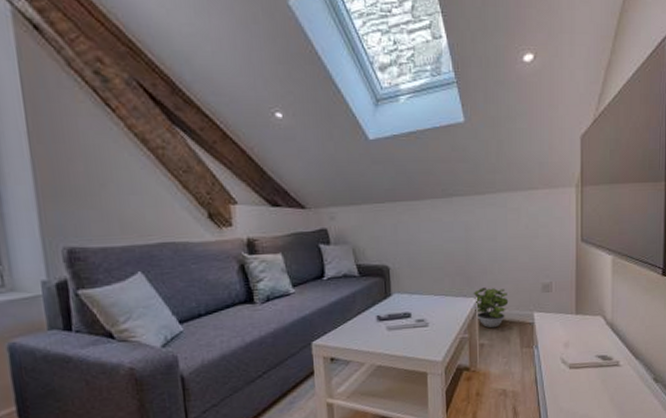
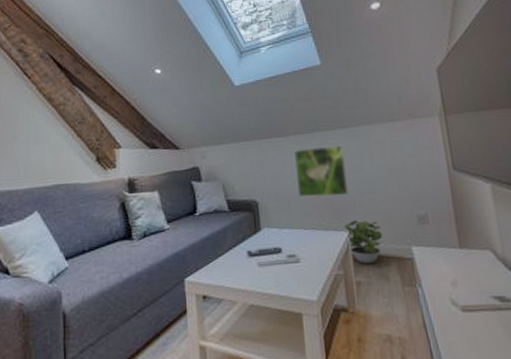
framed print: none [430,212,480,264] -> present [294,145,349,198]

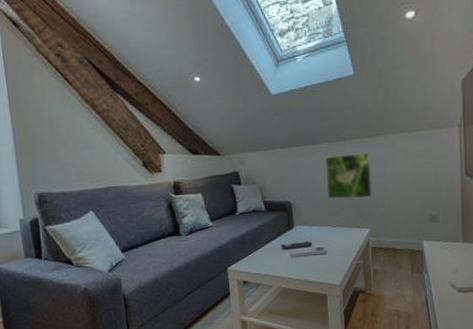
potted plant: present [344,220,383,264] -> none [366,219,399,256]

